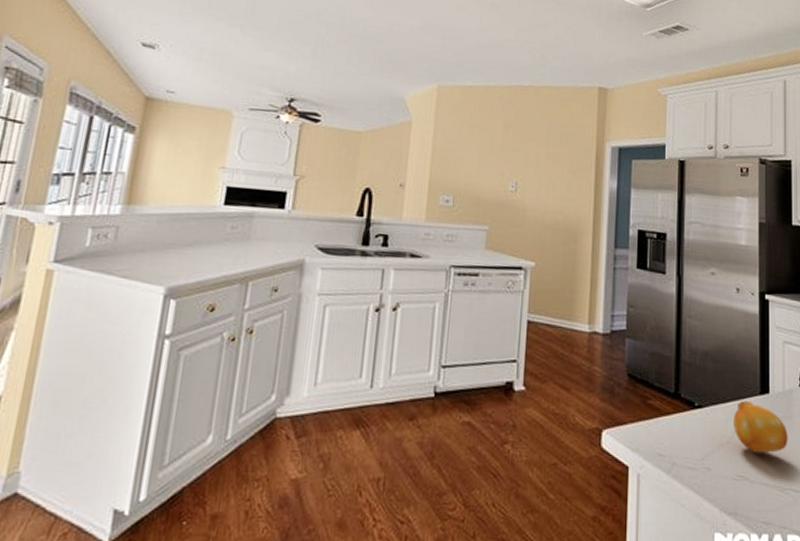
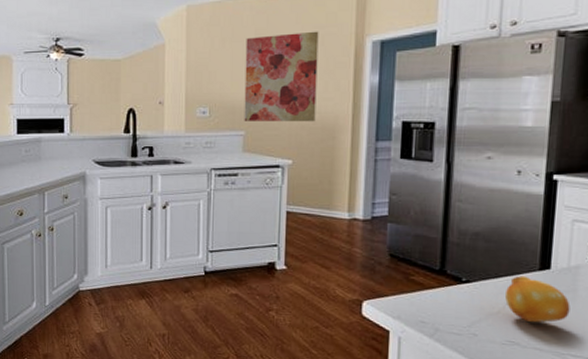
wall art: none [488,127,564,223] -> present [244,31,319,122]

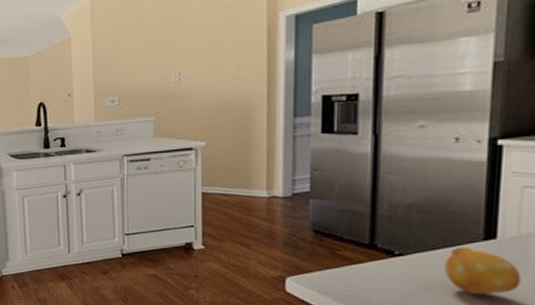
wall art: present [244,31,319,122] -> none [152,11,228,107]

